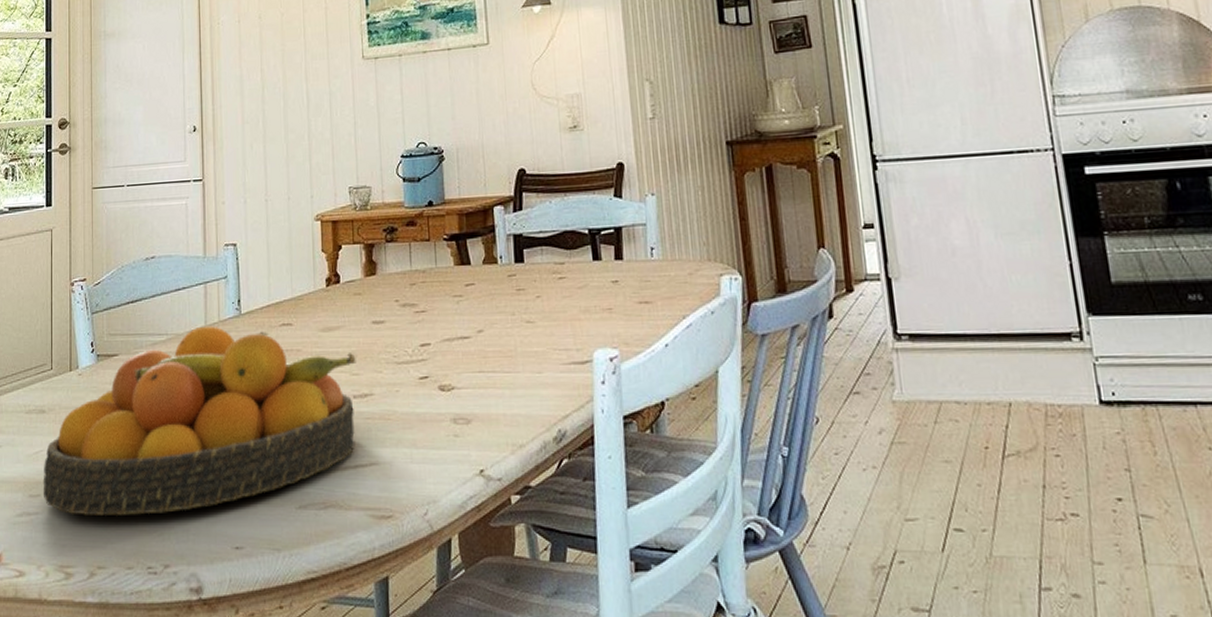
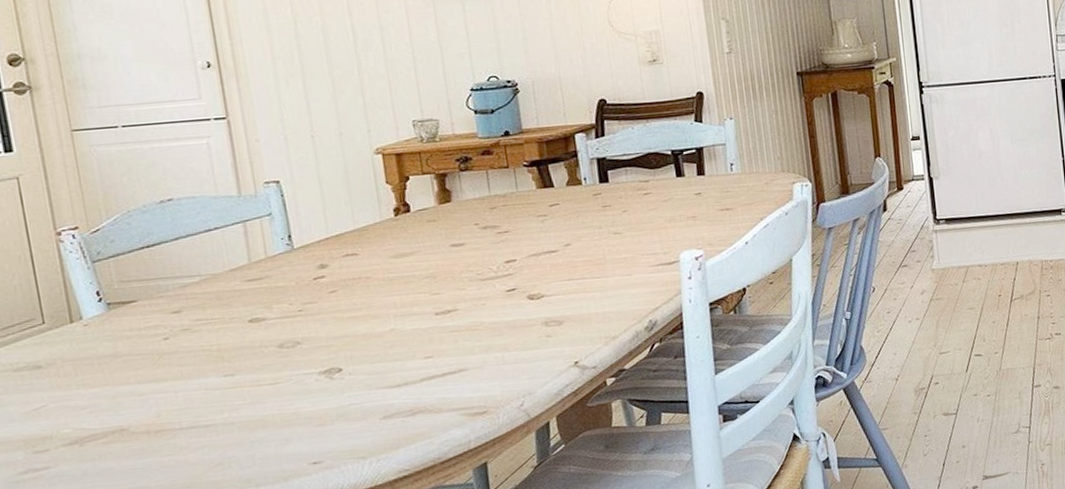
fruit bowl: present [43,326,356,515] -> none [49,262,442,462]

